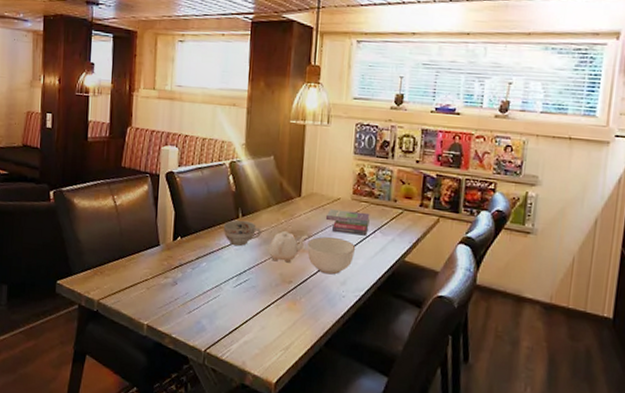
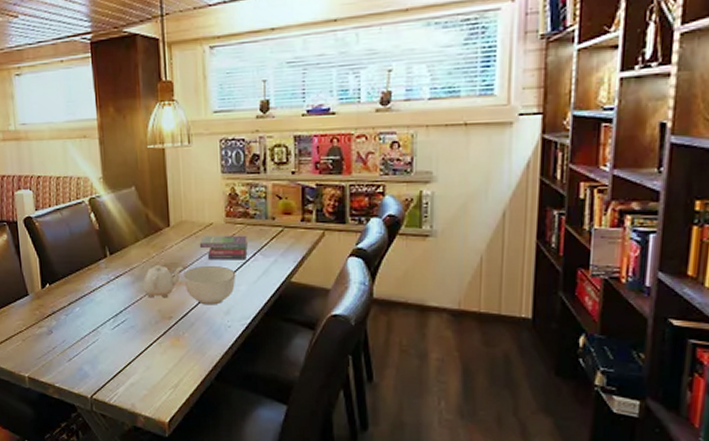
teacup: present [223,220,261,246] -> none [91,259,133,287]

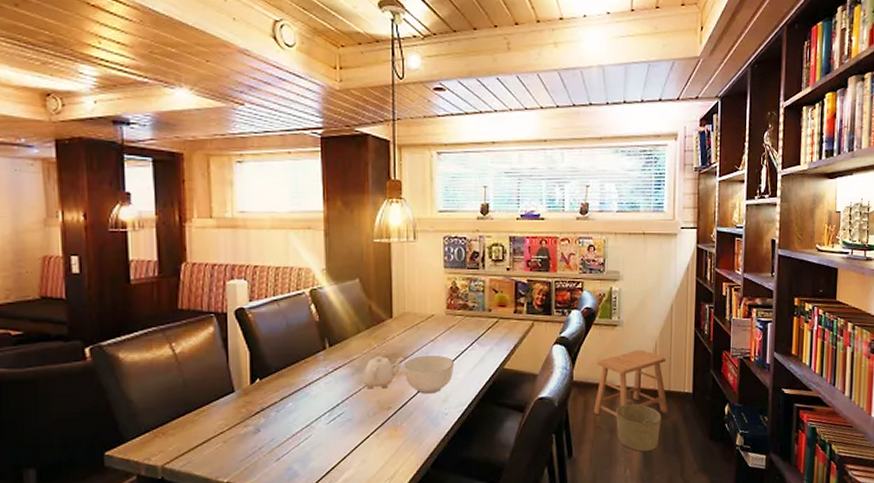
books: present [199,235,248,260] -> none [420,326,466,350]
stool: none [398,264,497,346] -> present [593,349,668,420]
basket: none [426,322,488,383] -> present [615,399,662,452]

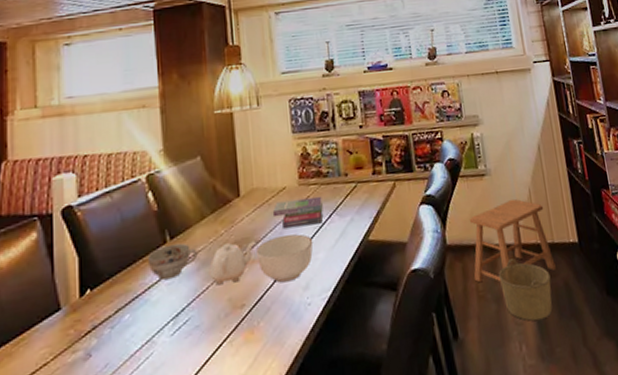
teacup: none [308,350,353,380] -> present [147,243,198,281]
books: none [420,326,466,350] -> present [272,196,324,228]

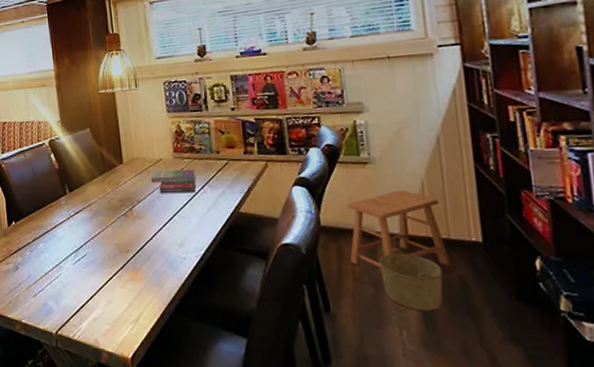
teacup: present [147,243,198,281] -> none [53,195,91,223]
teapot: present [209,241,256,286] -> none [100,200,138,232]
bowl: present [257,234,314,283] -> none [138,198,188,238]

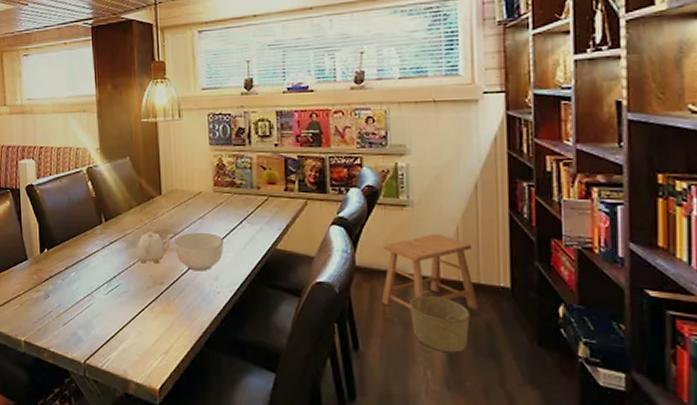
teapot: none [100,200,138,232] -> present [135,232,174,264]
bowl: none [138,198,188,238] -> present [174,232,224,271]
books: present [150,169,197,194] -> none [189,203,235,228]

